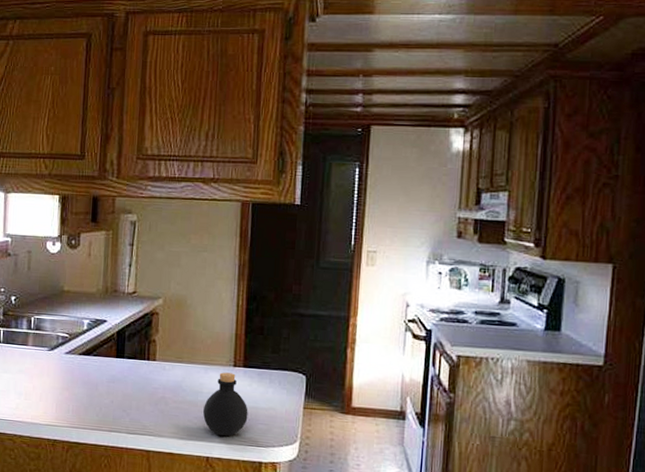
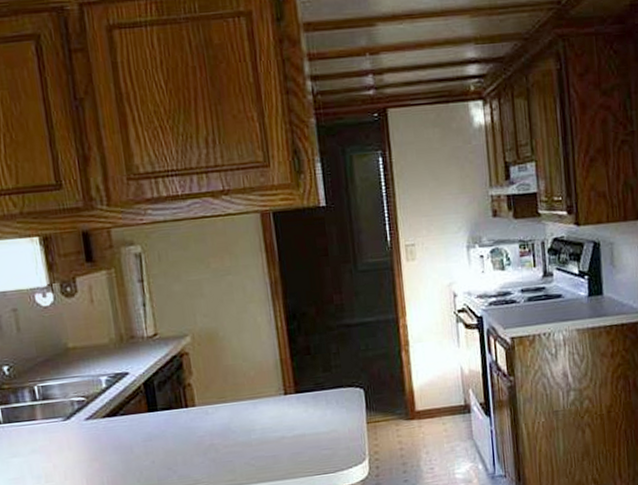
bottle: present [203,372,248,437] -> none [259,402,310,472]

